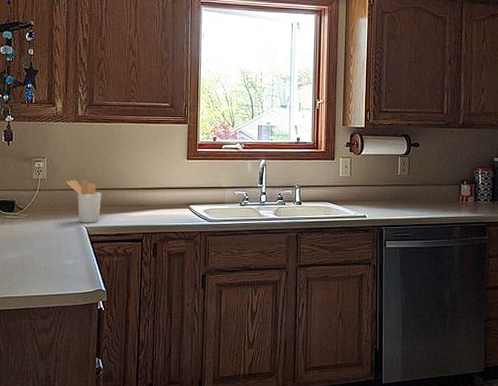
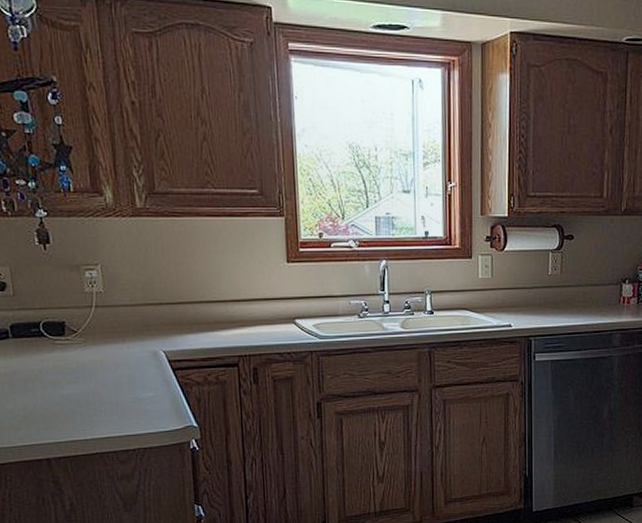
utensil holder: present [65,180,101,223] -> none [129,292,181,346]

